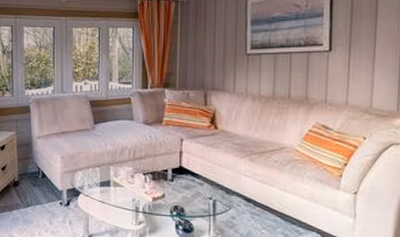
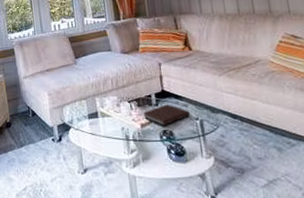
notebook: none [156,180,205,202] -> present [143,104,191,126]

